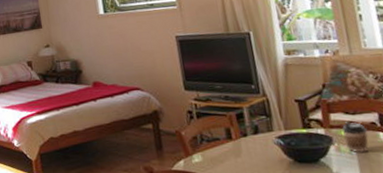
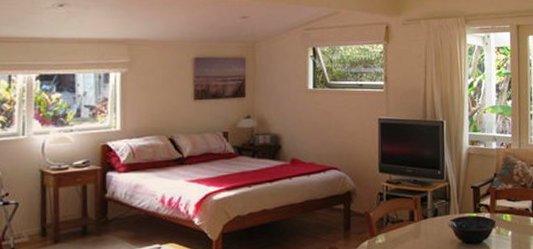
coffee cup: present [341,122,369,153] -> none [503,207,523,235]

